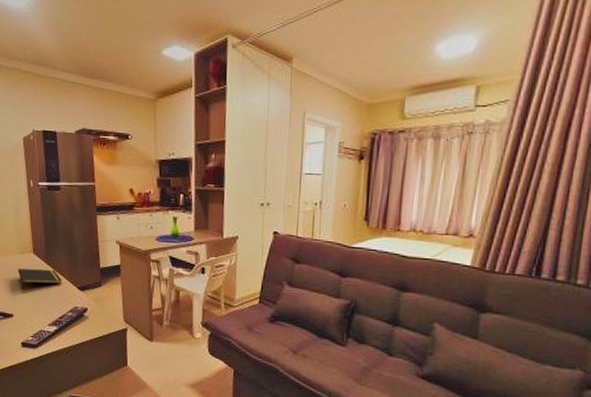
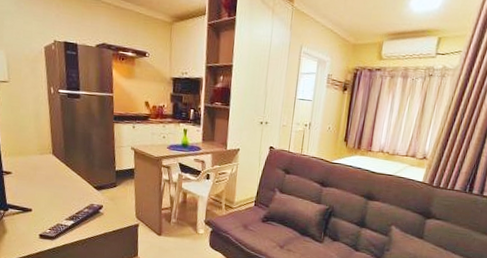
notepad: present [17,268,62,290] -> none [36,168,80,187]

